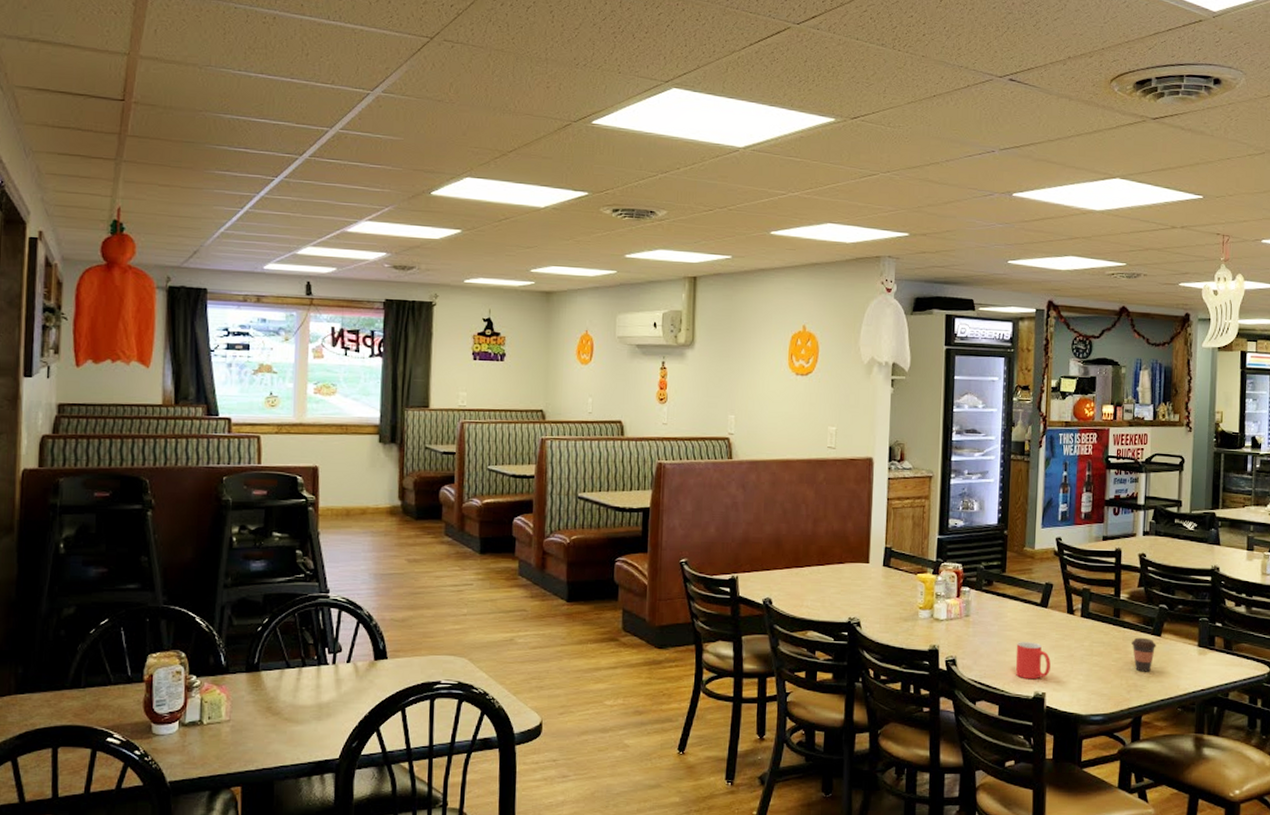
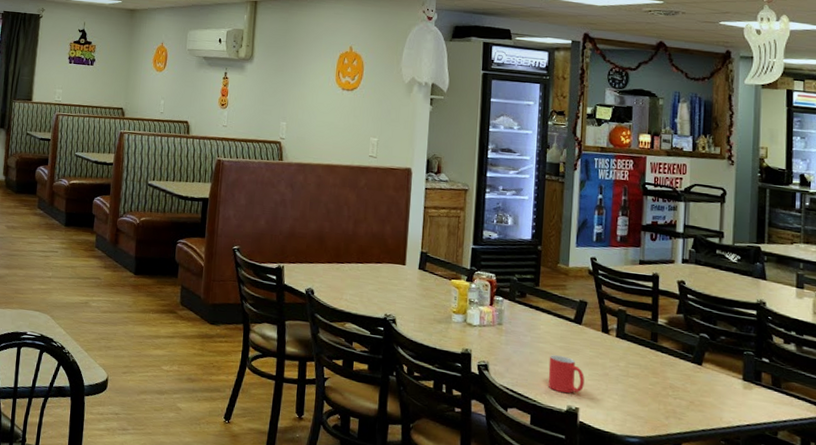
coffee cup: present [1132,637,1157,672] -> none [670,363,697,400]

